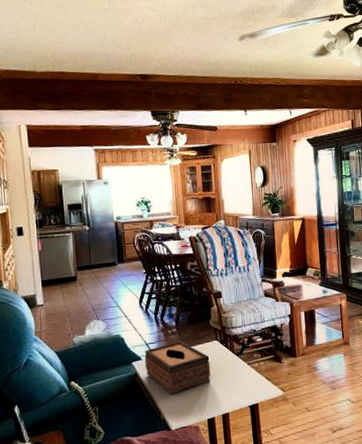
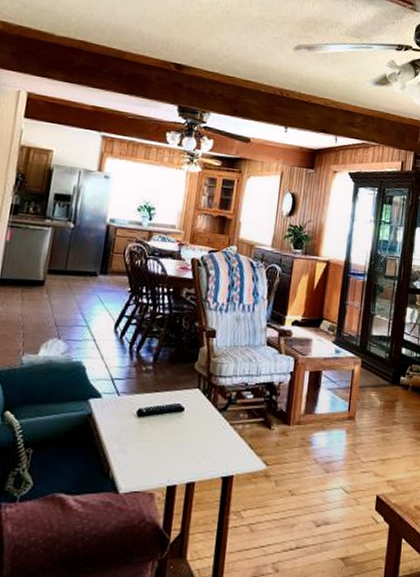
tissue box: present [144,341,211,395] -> none [103,382,185,448]

